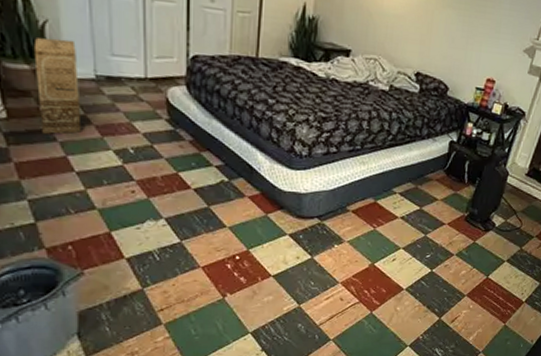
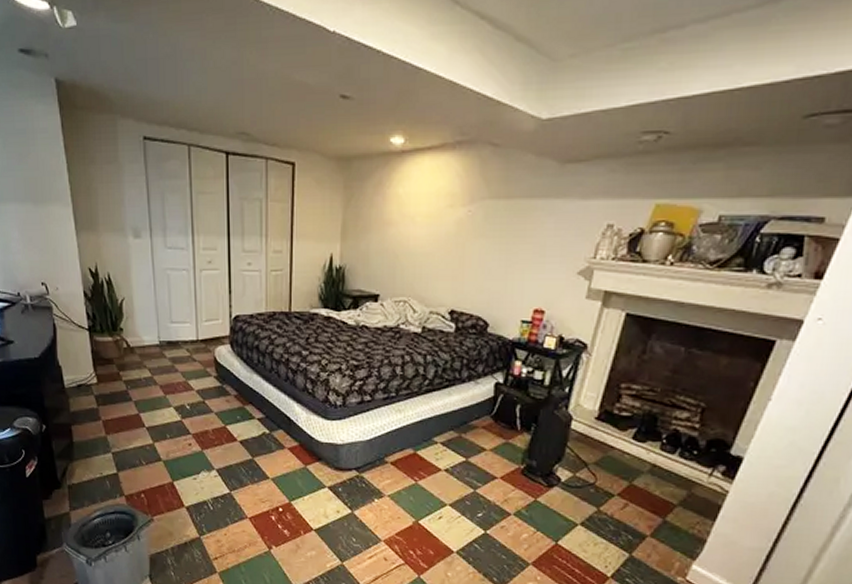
cardboard box: present [33,37,82,134] -> none [115,313,150,395]

